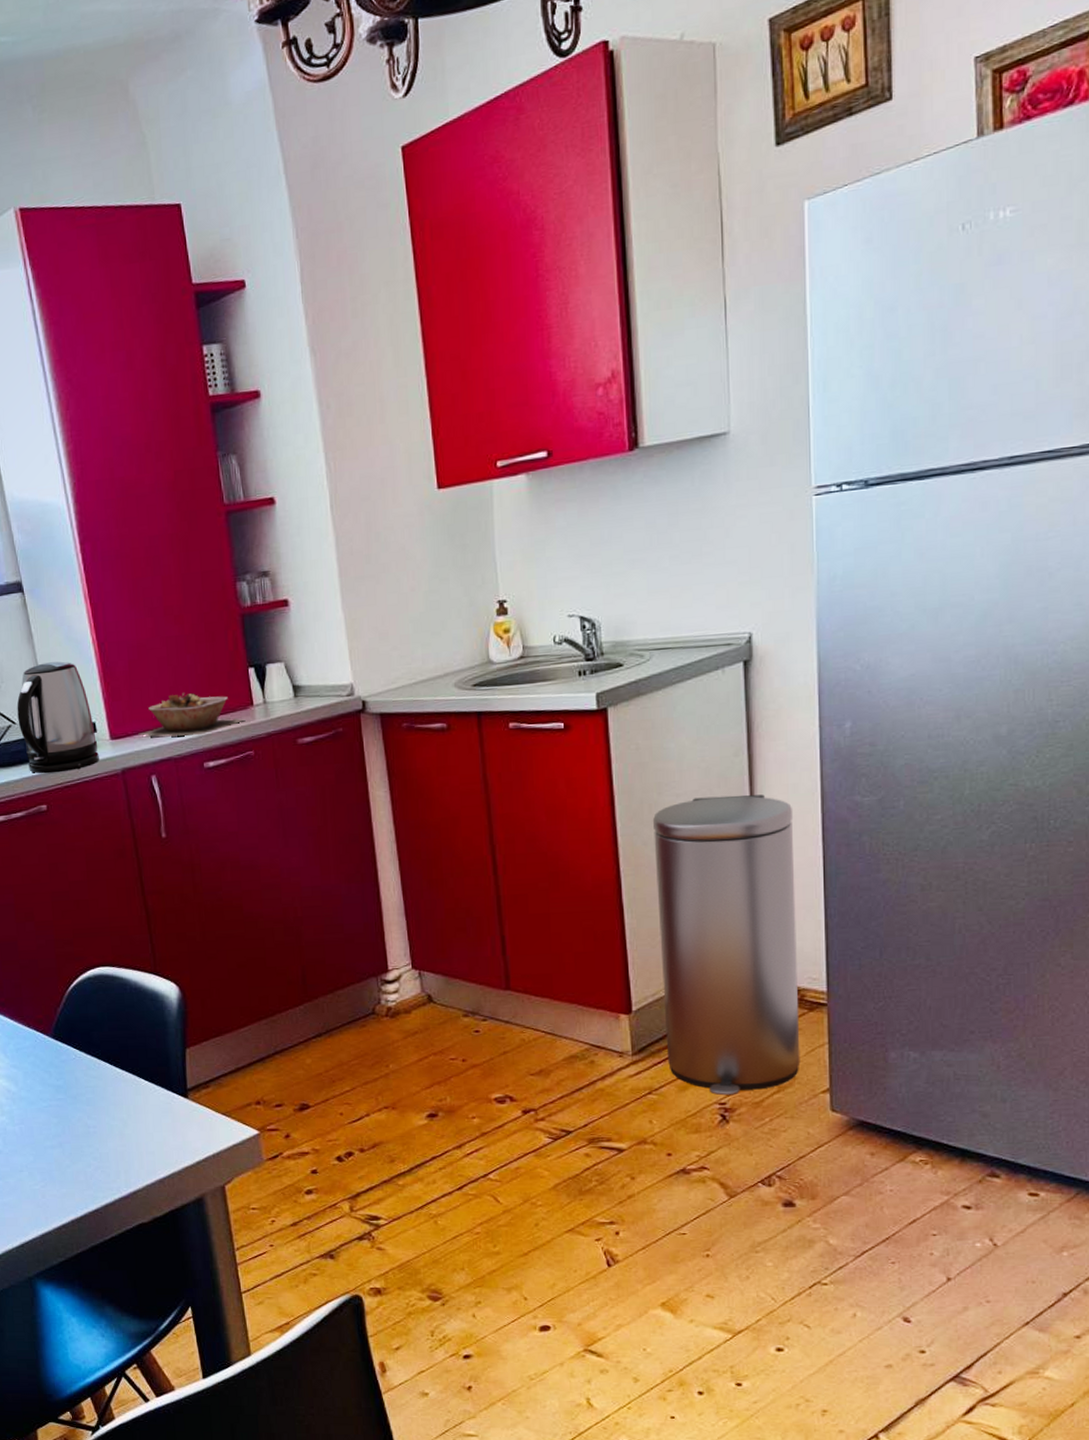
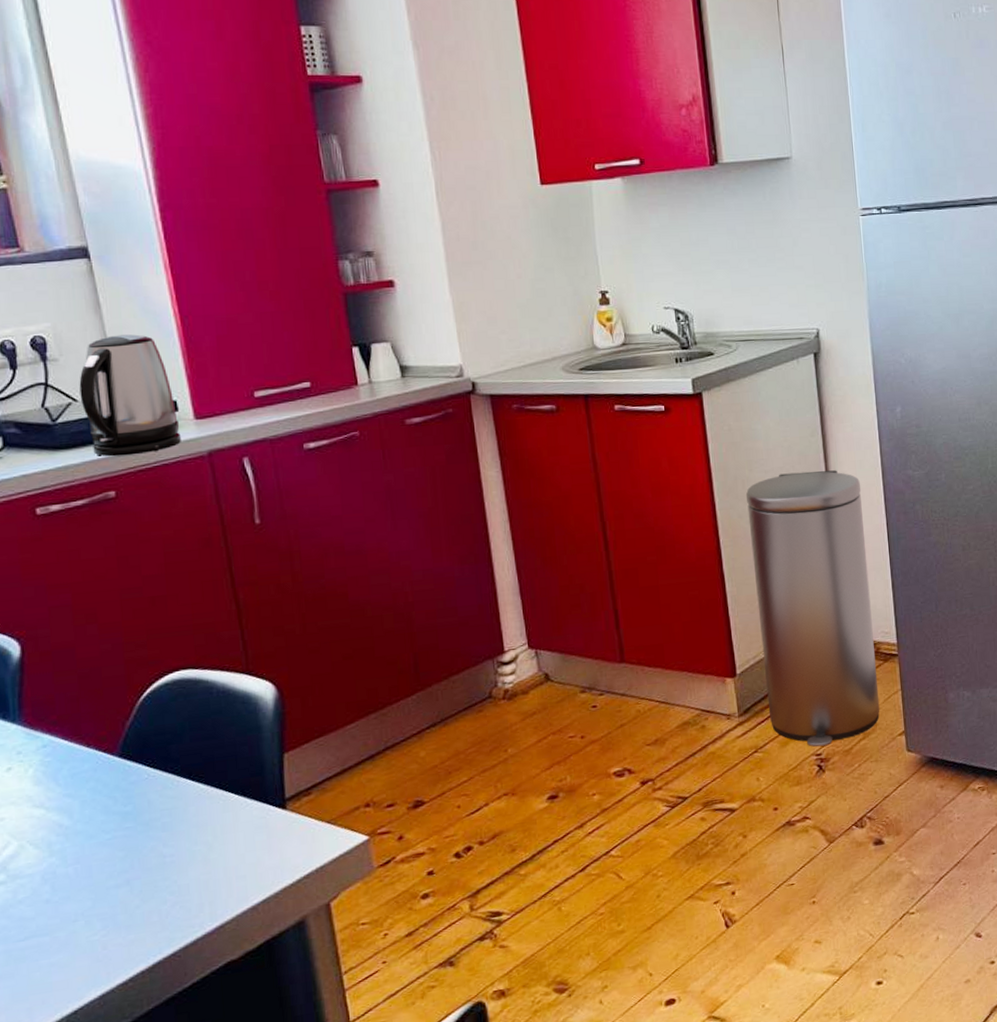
food container: present [138,692,246,737] -> none [228,370,350,417]

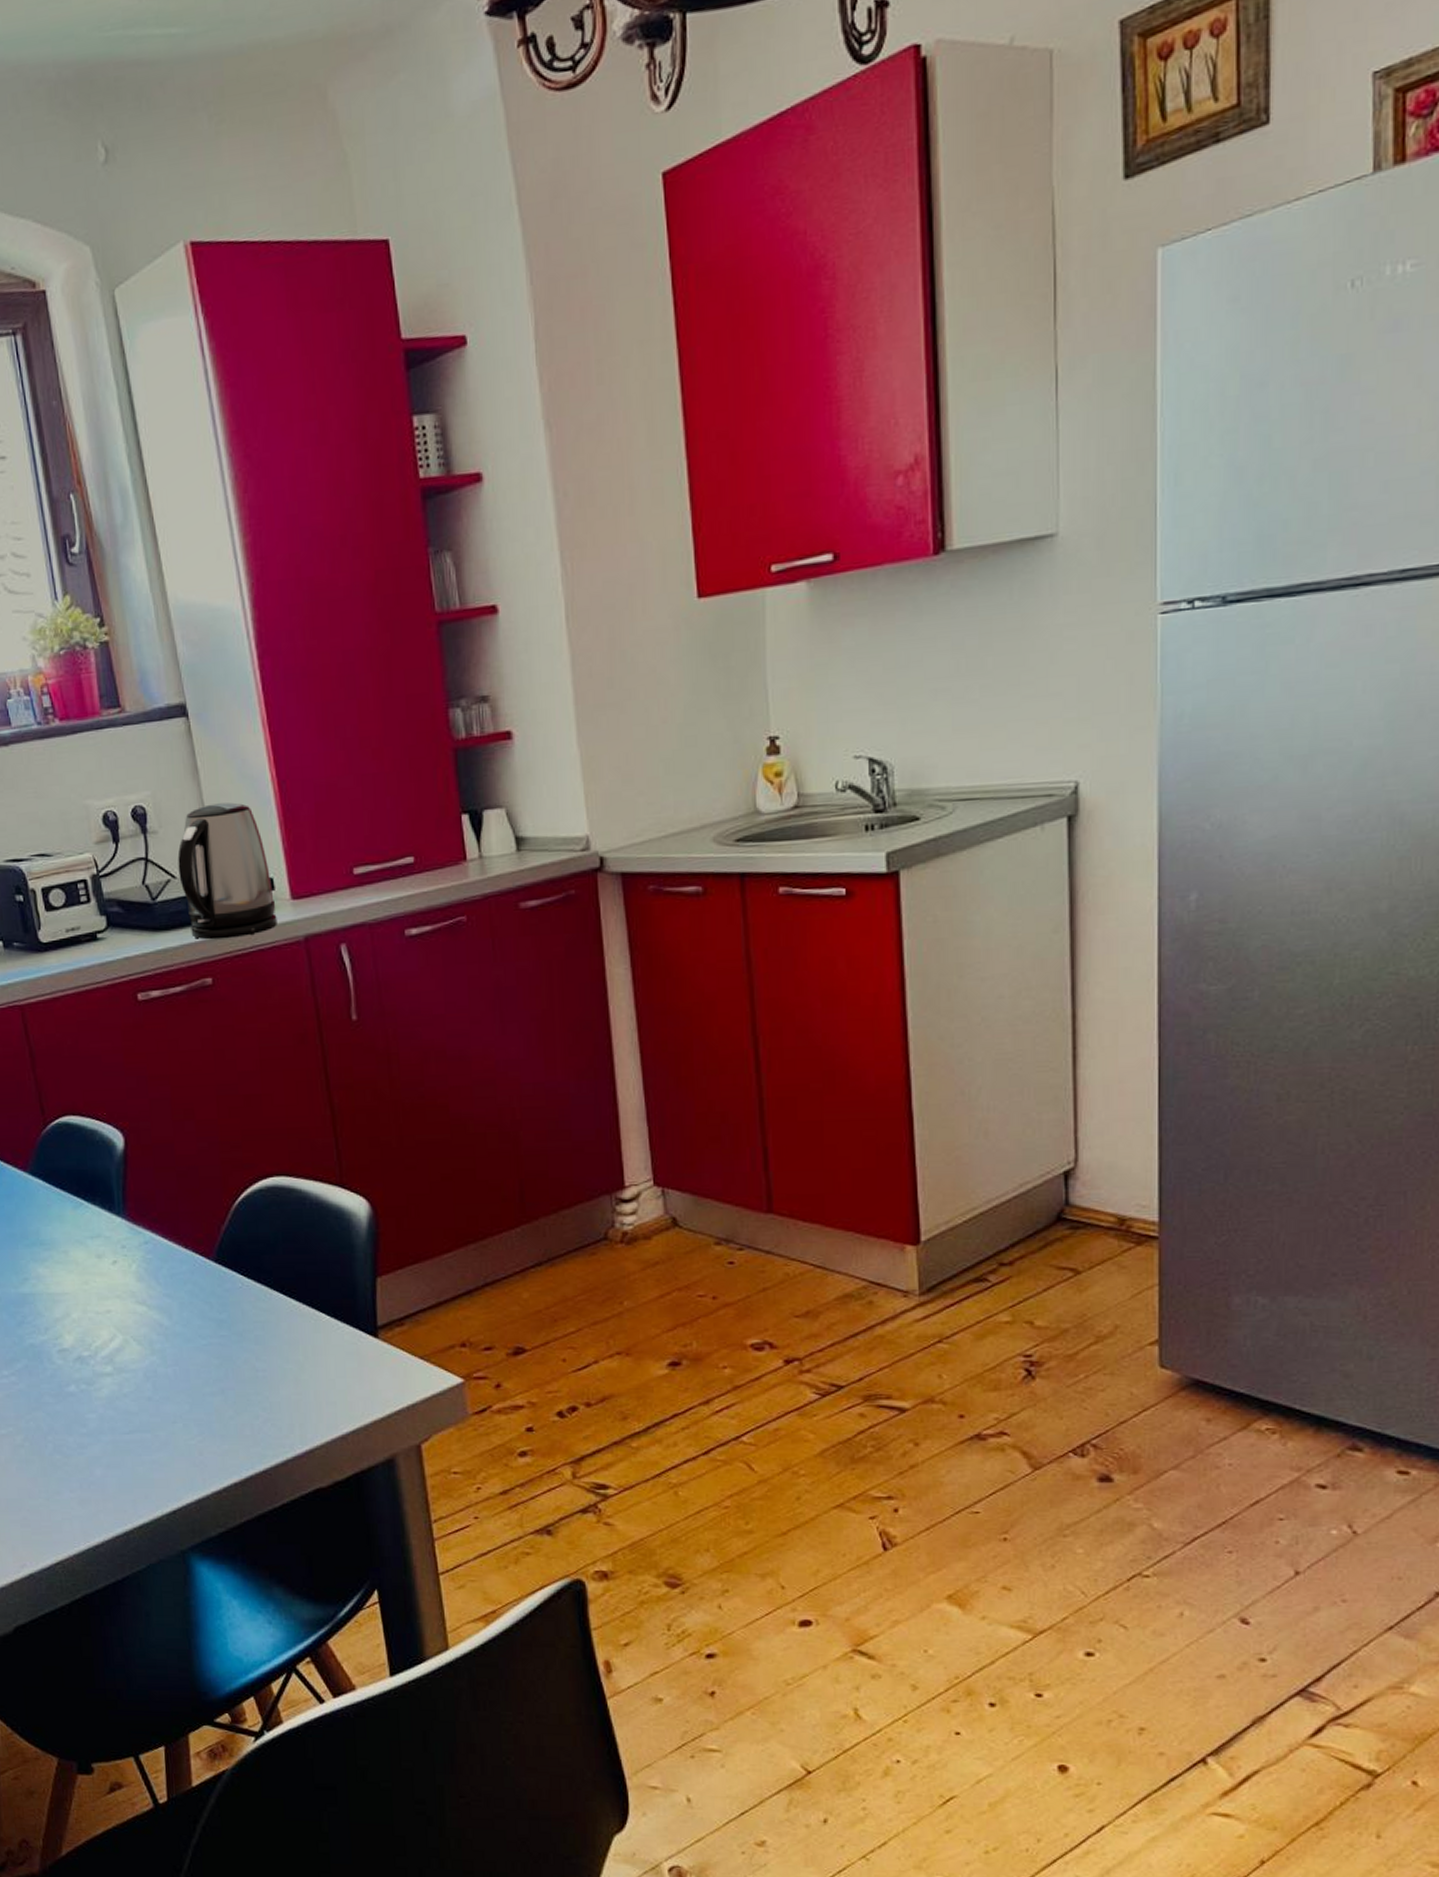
pedal bin: present [745,470,880,748] -> none [951,980,1124,1346]

